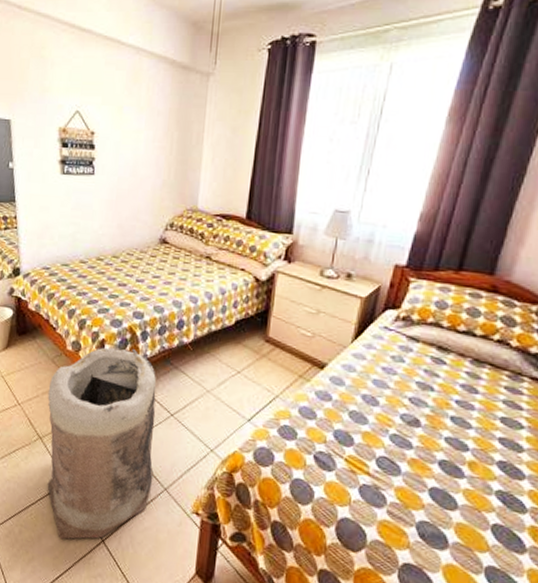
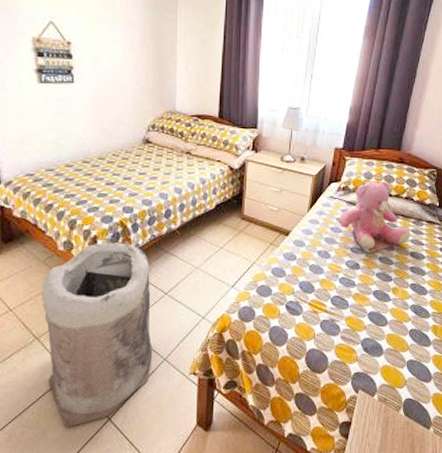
teddy bear: none [393,312,504,409] -> present [338,180,411,253]

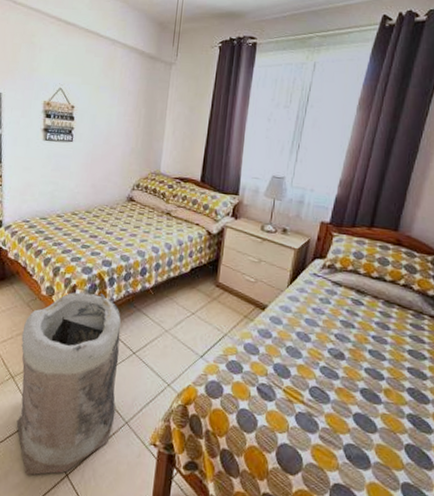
teddy bear: present [338,180,411,253] -> none [321,261,410,344]

